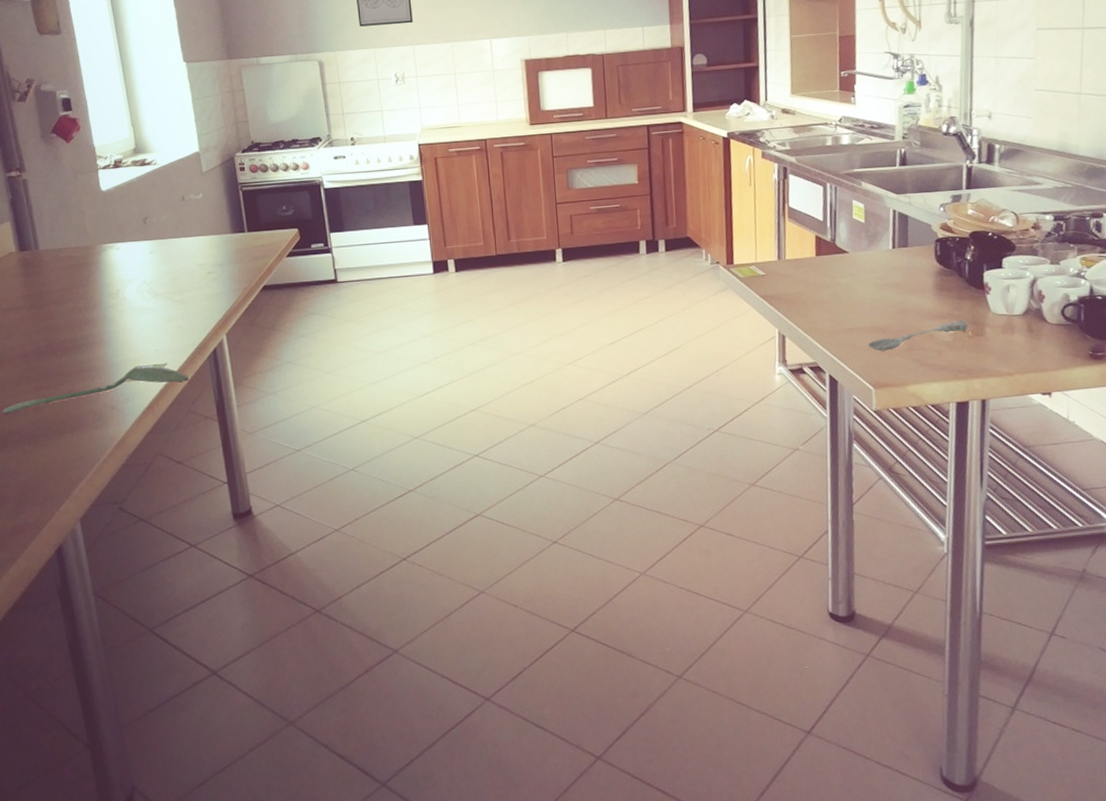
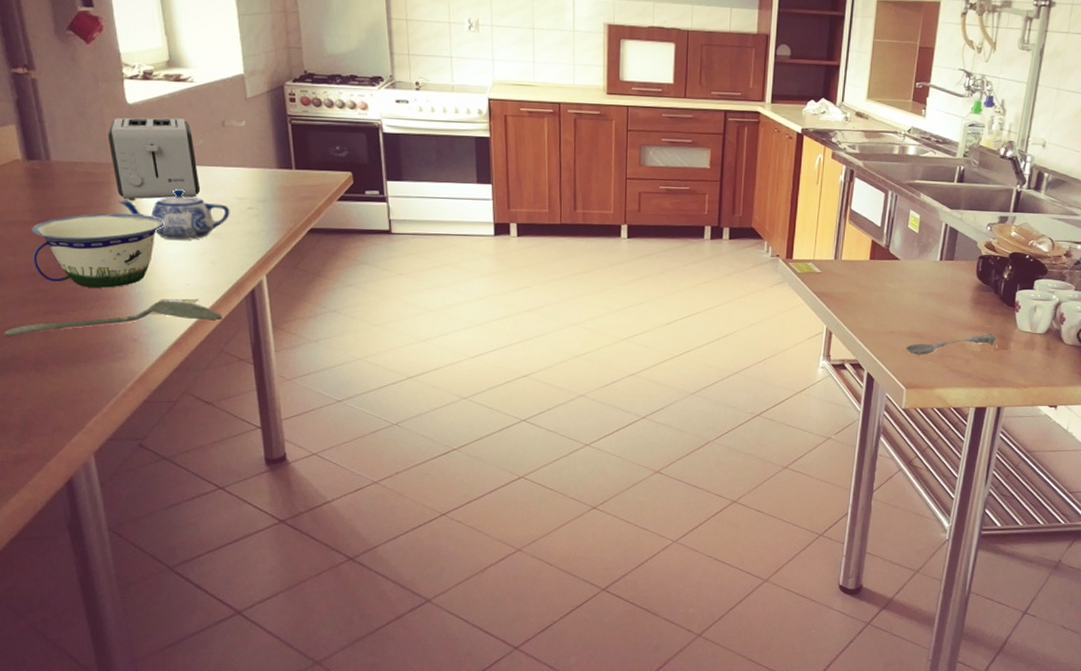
bowl: none [24,289,136,362] -> present [32,213,165,288]
toaster: none [86,198,165,279] -> present [107,117,199,202]
teapot: none [96,263,192,311] -> present [119,189,230,241]

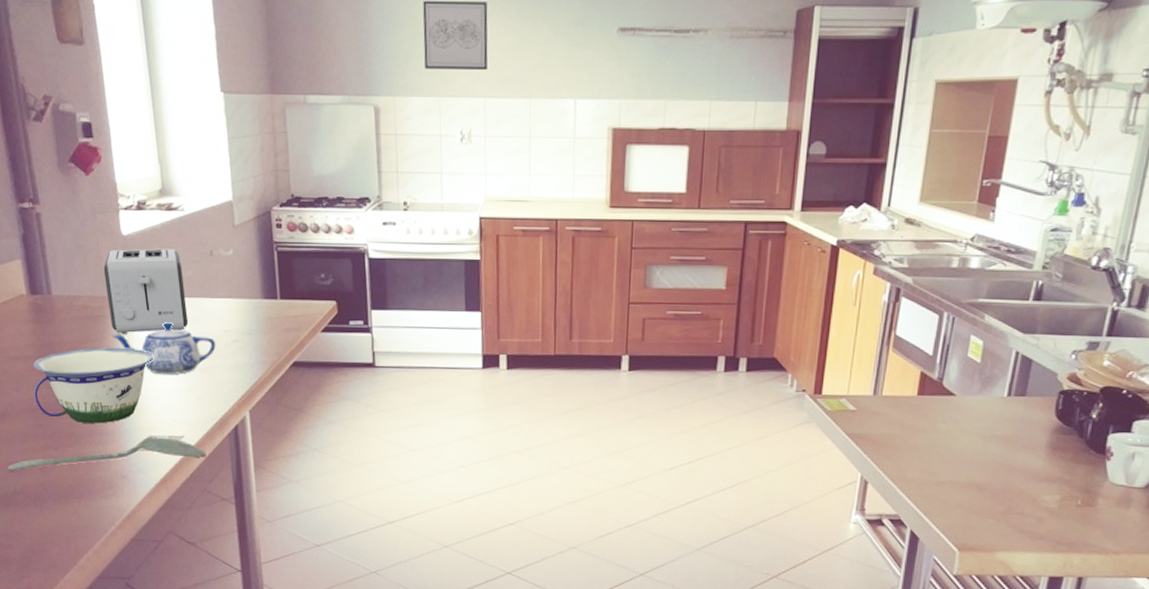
soupspoon: present [906,333,996,355] -> none [961,485,1078,511]

